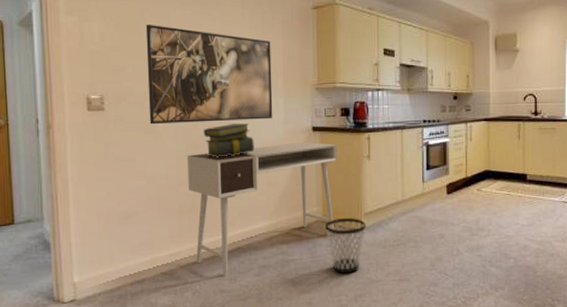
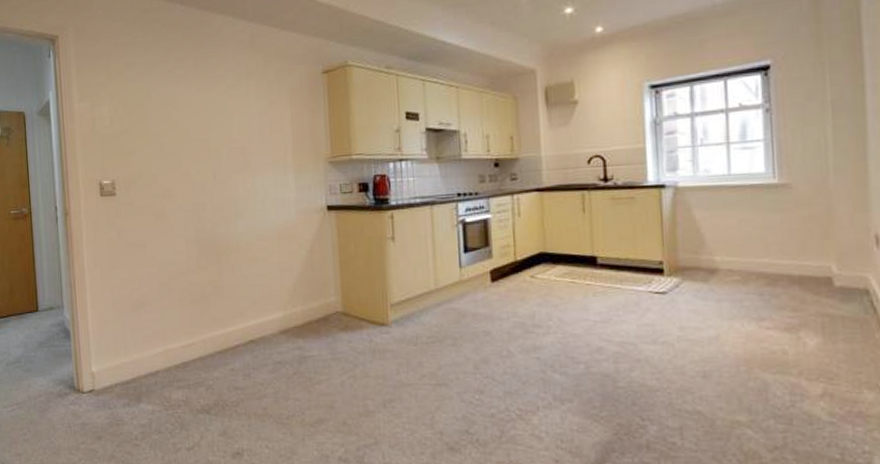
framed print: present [145,24,273,125] -> none [152,104,284,209]
desk: present [187,141,337,277] -> none [196,222,356,373]
stack of books: present [203,124,255,158] -> none [211,204,265,242]
wastebasket: present [325,218,366,274] -> none [346,310,393,375]

